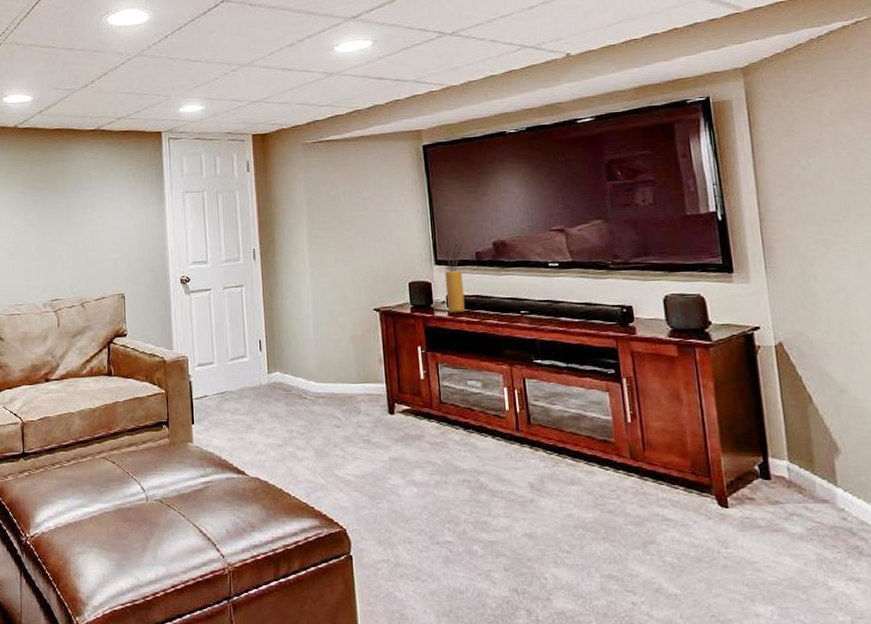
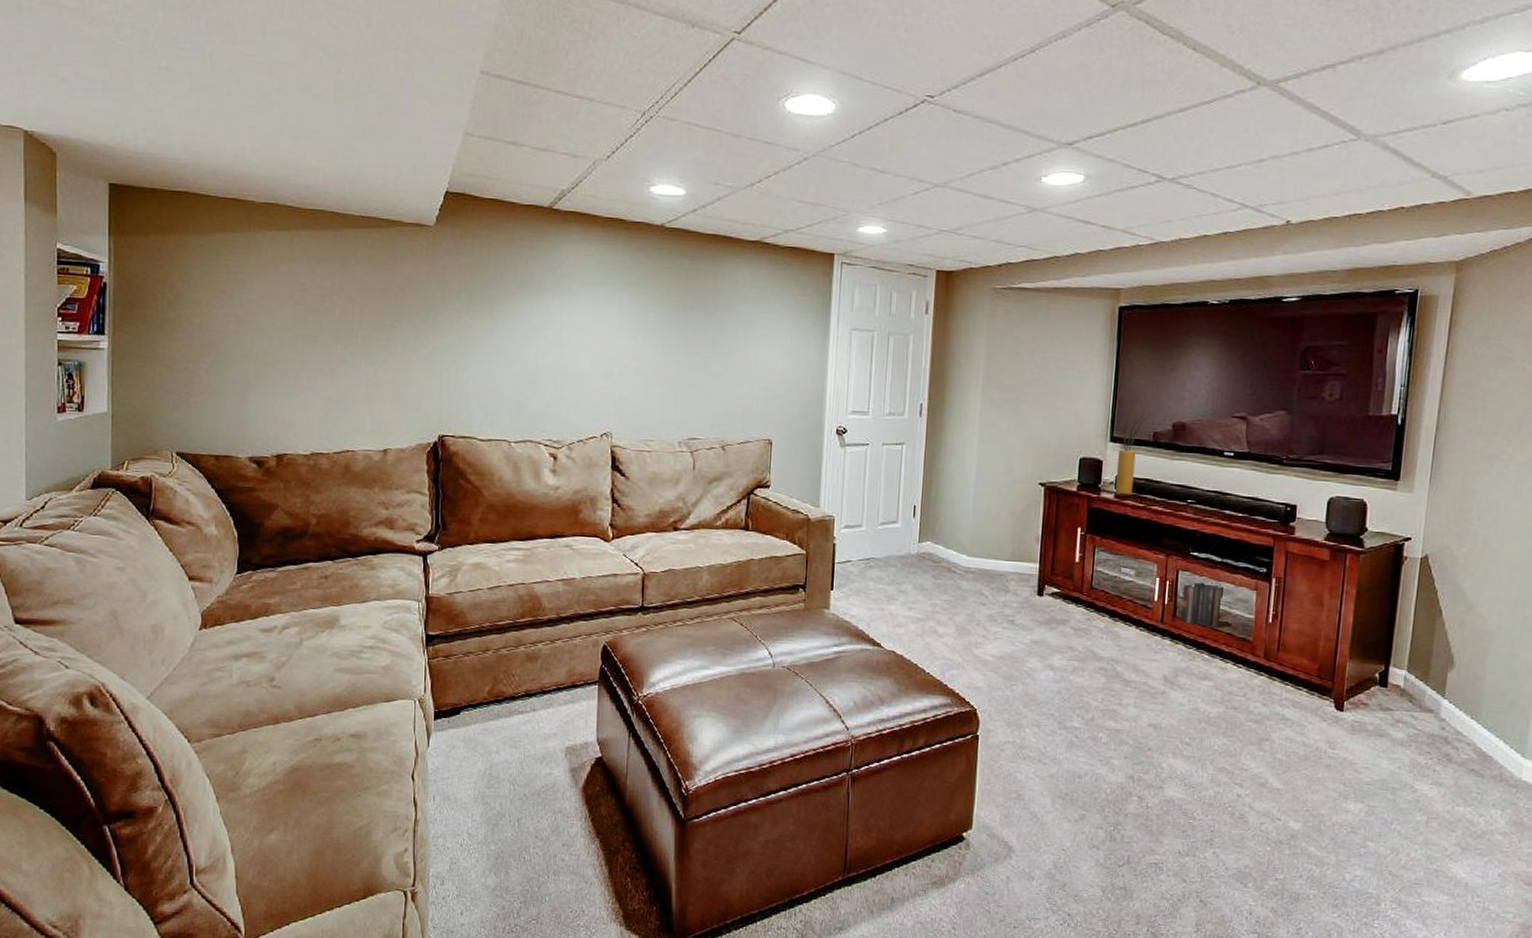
books: none [533,388,591,433] -> present [1180,582,1232,629]

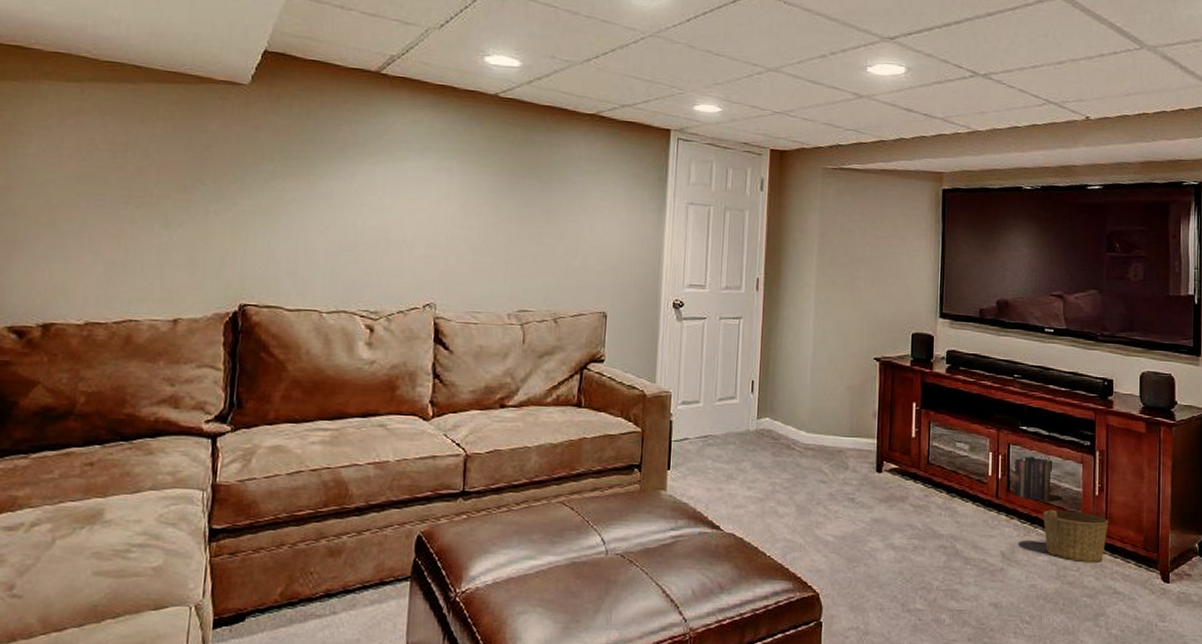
vase: present [1114,411,1149,496] -> none [946,289,975,371]
basket: none [1210,635,1281,689] -> present [1043,509,1109,562]

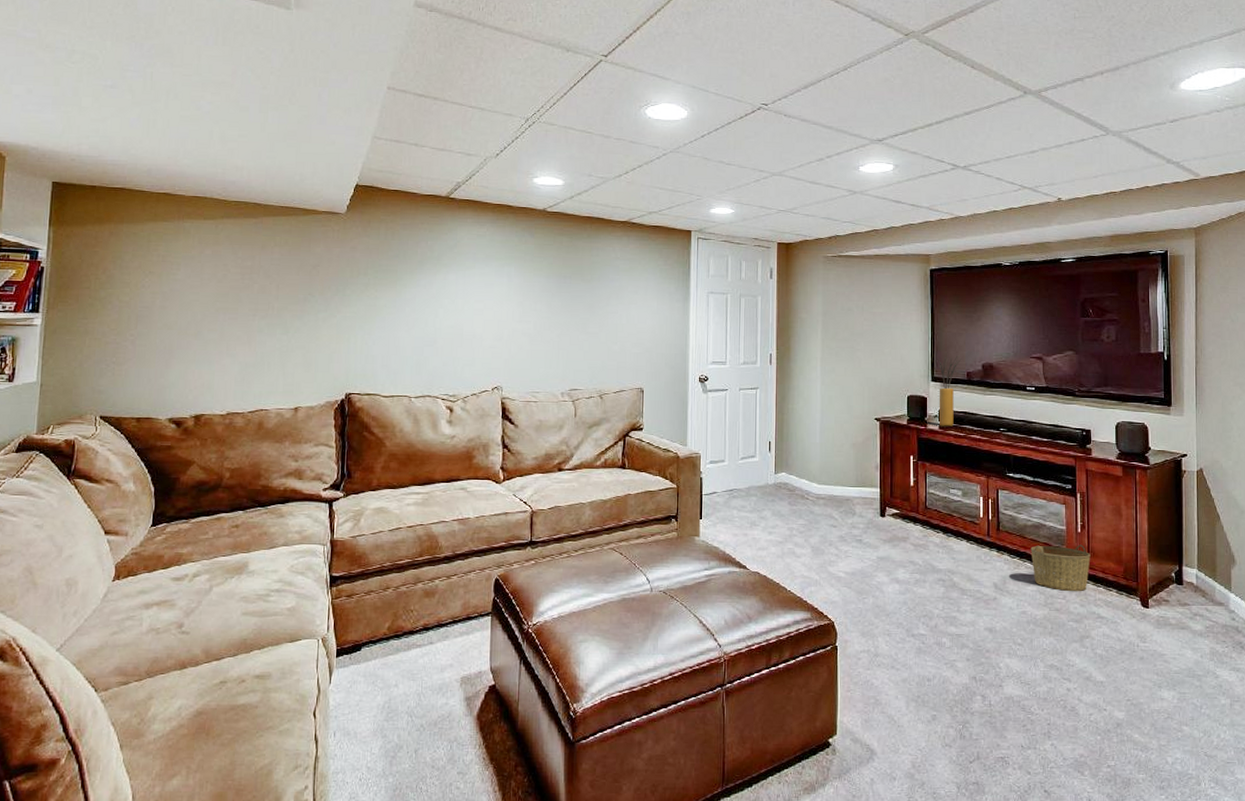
vase: none [946,289,975,371] -> present [938,355,962,426]
books: present [1014,456,1062,503] -> none [1004,499,1048,540]

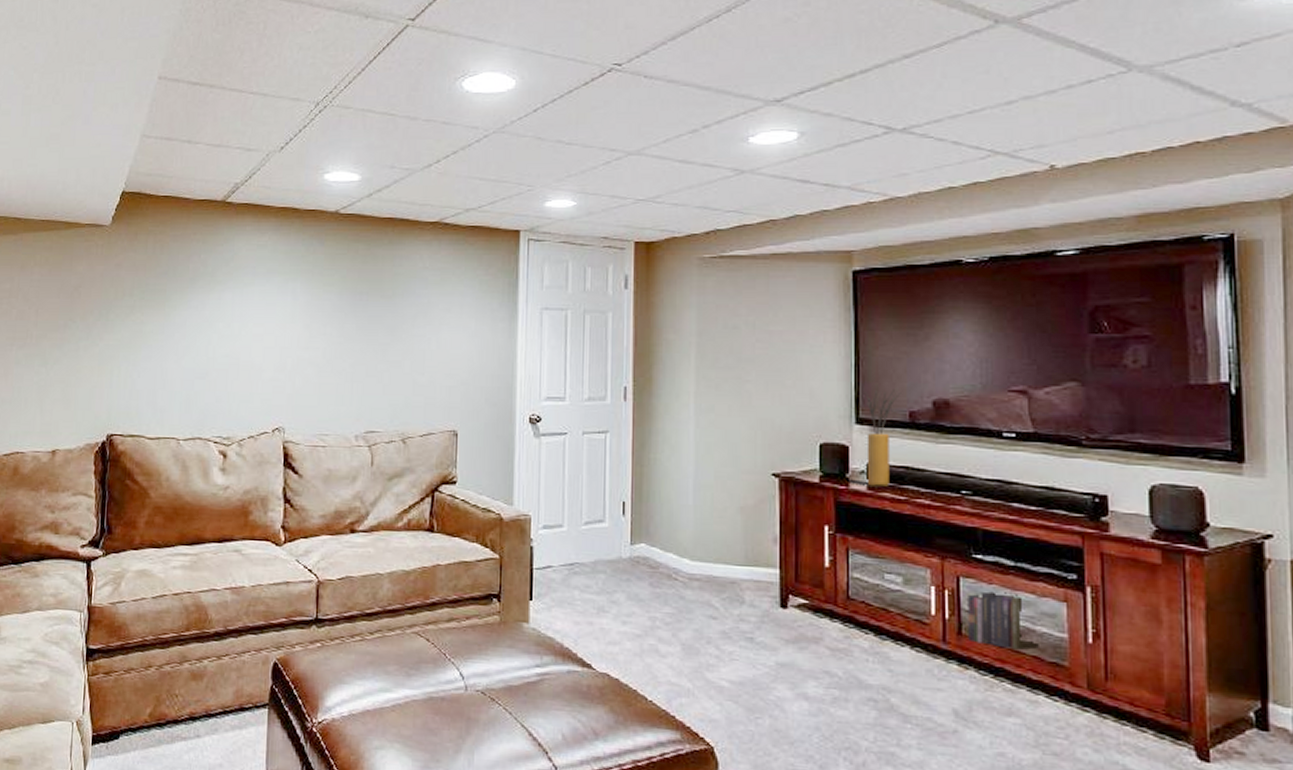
books: none [1004,499,1048,540] -> present [968,591,1039,651]
basket: present [1030,544,1091,591] -> none [1011,658,1110,730]

